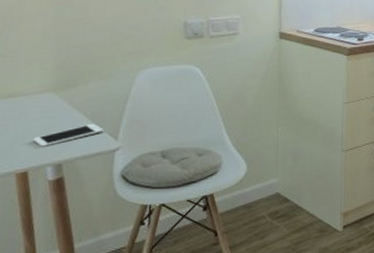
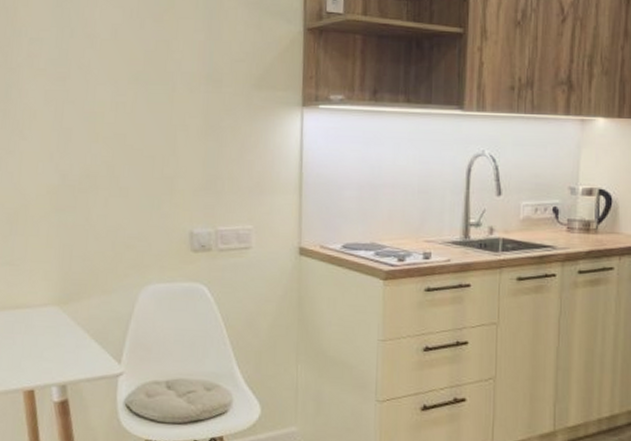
cell phone: present [33,123,103,148] -> none [39,343,106,366]

